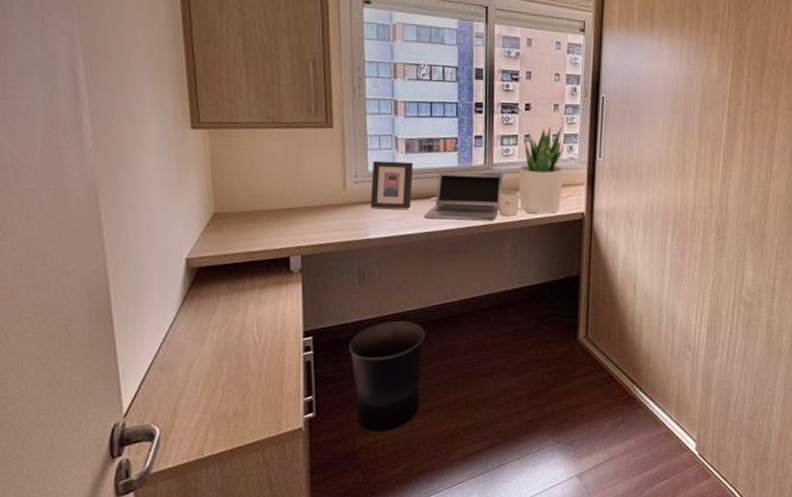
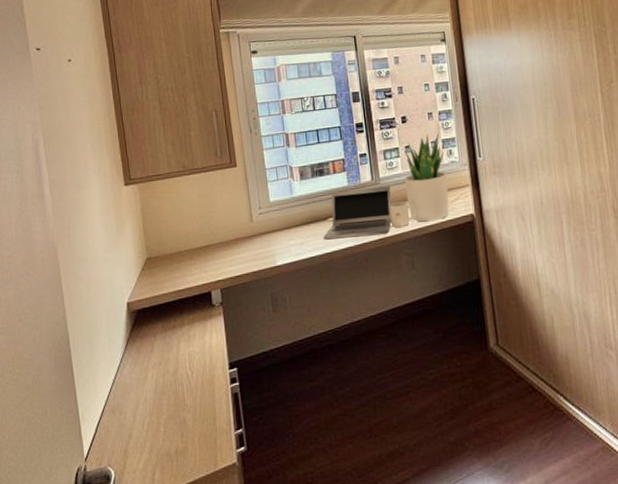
waste bin: present [349,321,425,432] -> none [270,344,343,464]
picture frame: present [370,160,414,209] -> none [273,188,311,237]

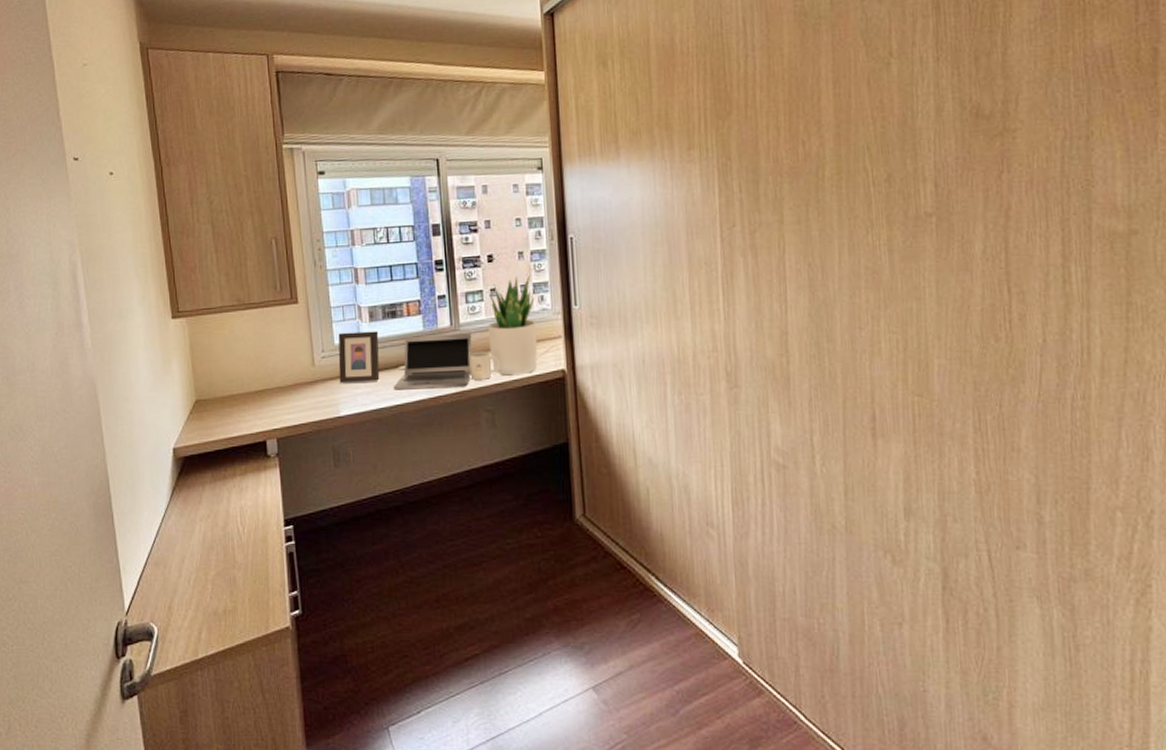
picture frame: none [273,188,311,237] -> present [338,331,380,384]

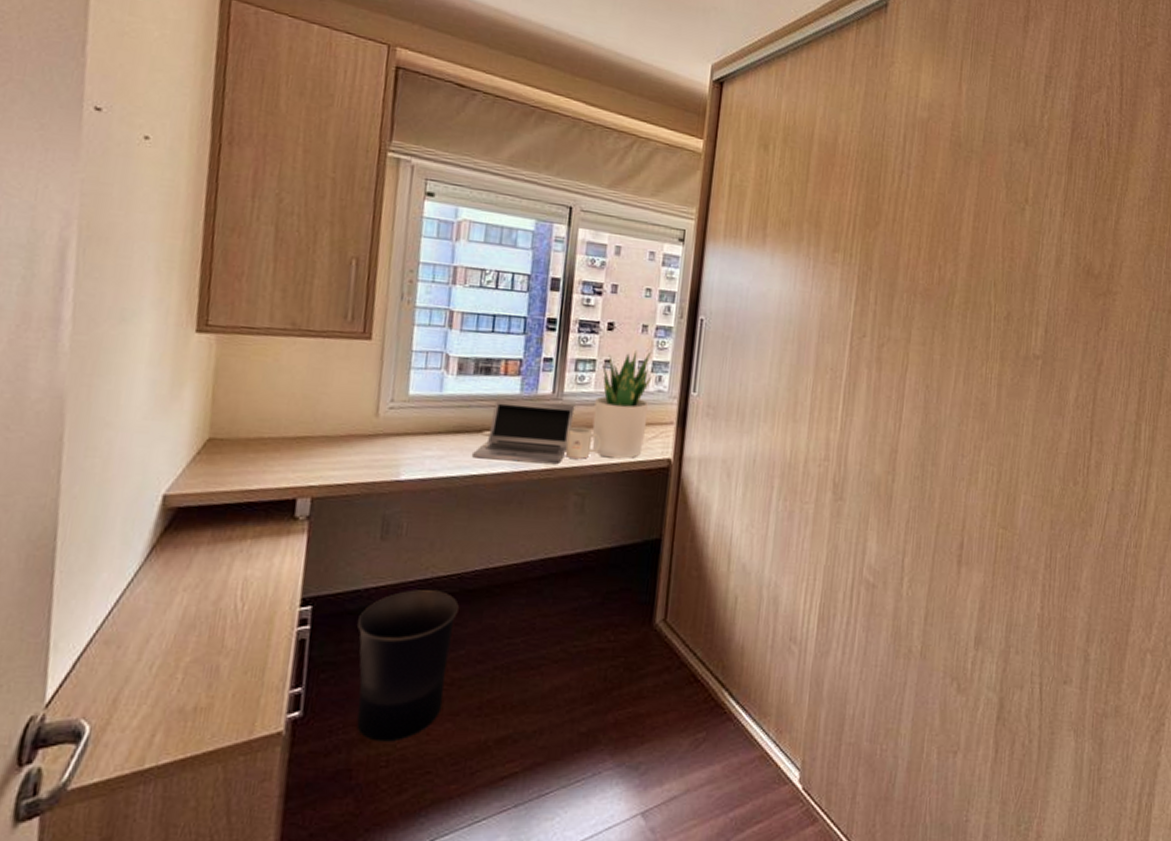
waste bin: none [330,505,407,632] -> present [357,589,459,742]
picture frame: present [338,331,380,384] -> none [406,382,466,445]

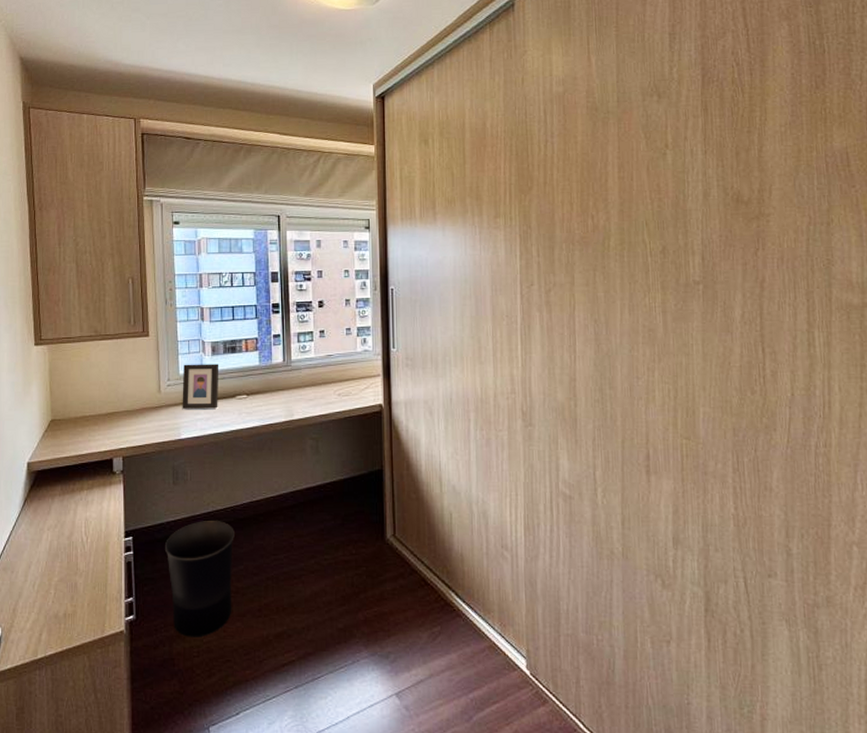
picture frame: none [406,382,466,445] -> present [182,364,219,410]
laptop: present [471,398,575,463] -> none [229,369,302,417]
mug: present [565,426,602,460] -> none [298,385,326,412]
planter: present [592,351,652,459] -> none [316,320,359,408]

